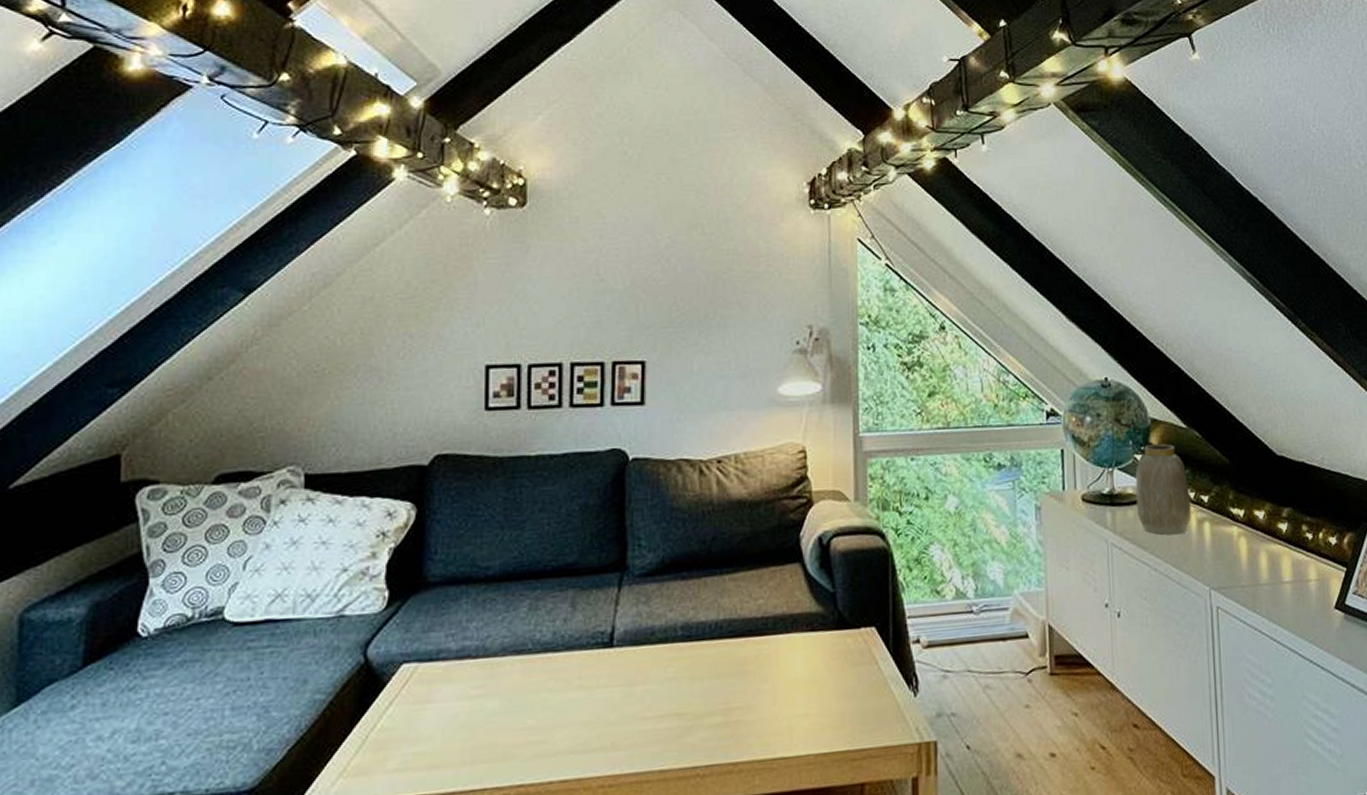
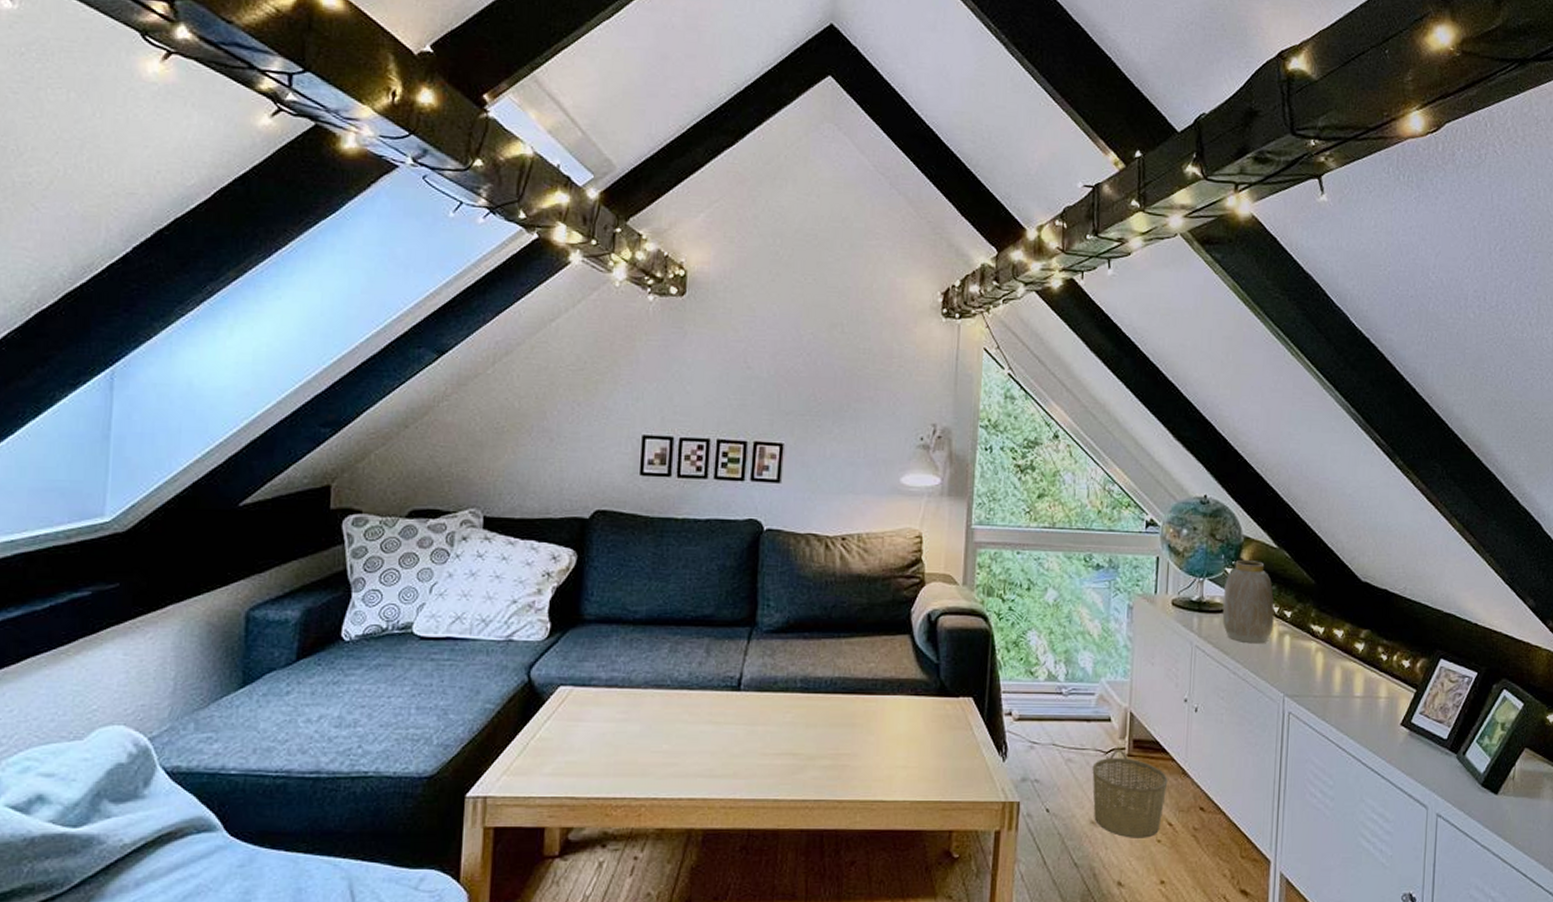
basket: none [1013,667,1096,769] -> present [1092,748,1168,838]

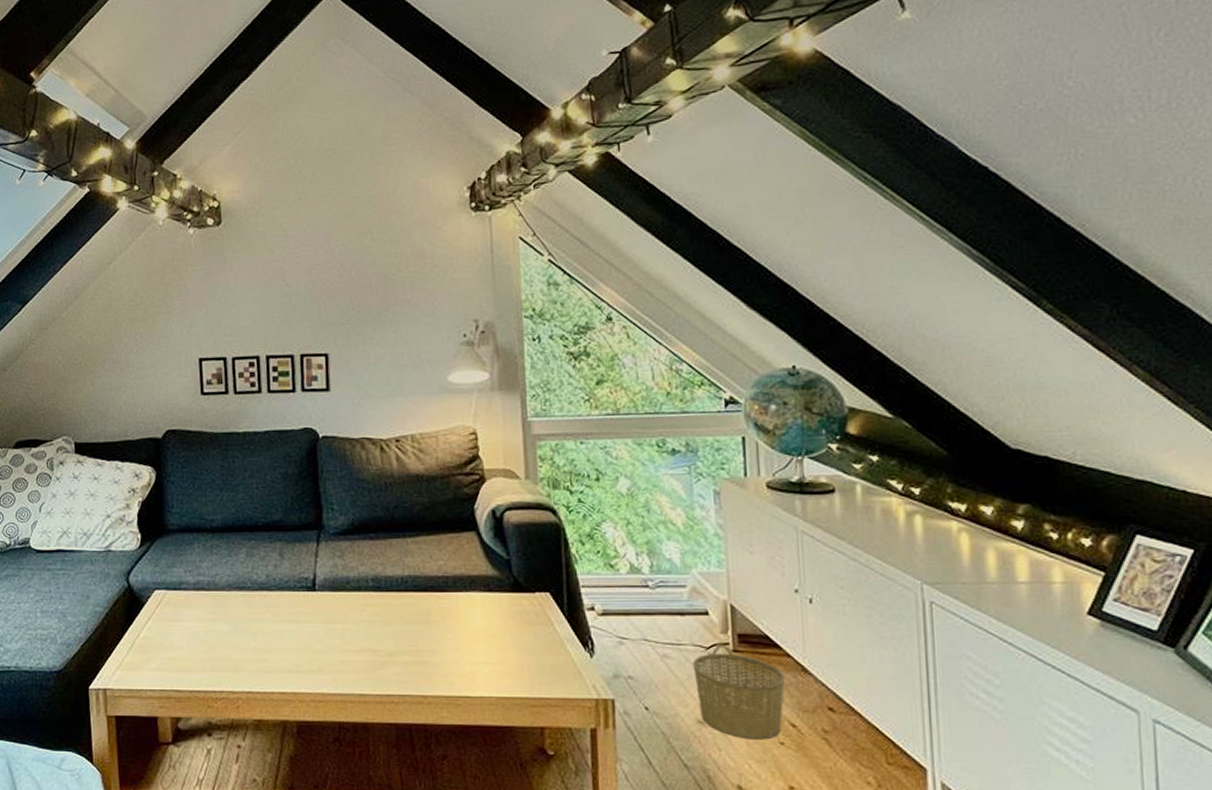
vase: present [1222,560,1275,644] -> none [829,434,899,526]

